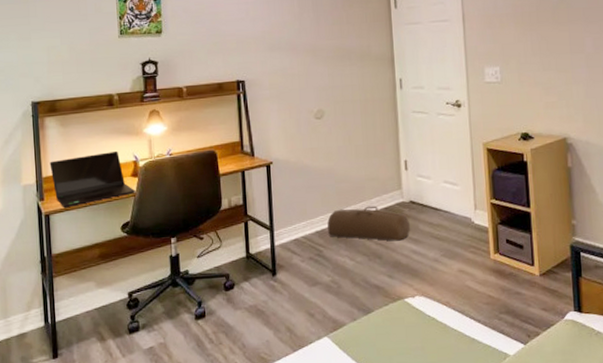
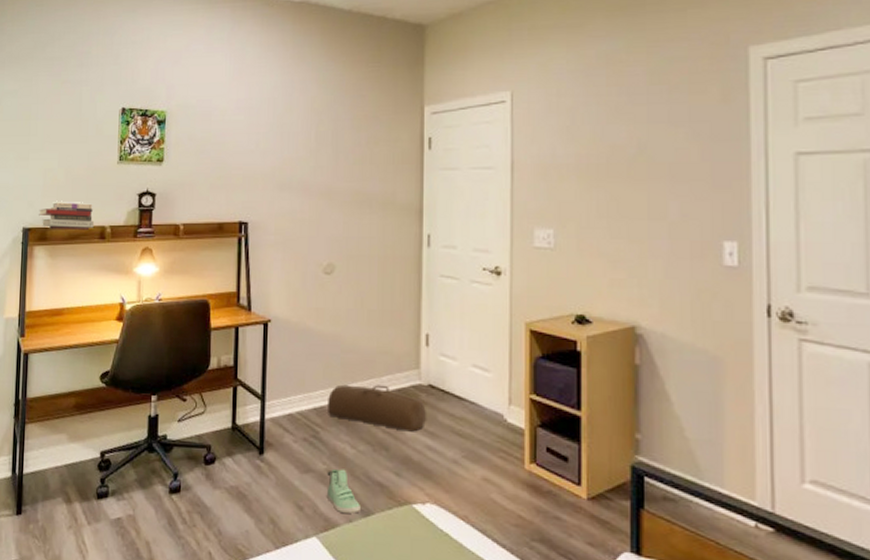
books: none [46,75,101,102] -> present [39,202,94,231]
laptop: present [49,152,135,208] -> none [34,290,119,348]
sneaker: none [331,278,363,315] -> present [326,469,362,514]

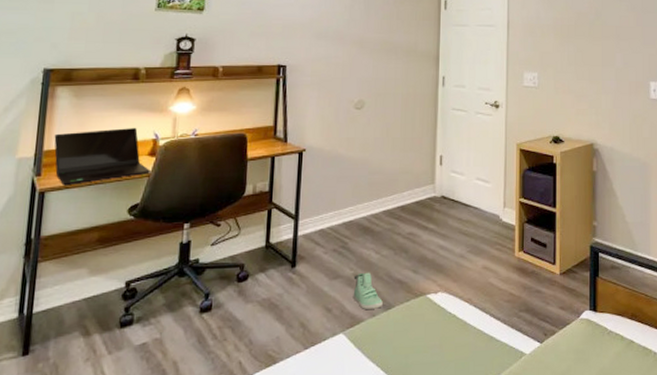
laptop: none [34,290,119,348] -> present [54,128,150,186]
books: present [39,202,94,231] -> none [64,44,127,72]
duffel bag: present [328,384,427,432] -> none [356,199,440,236]

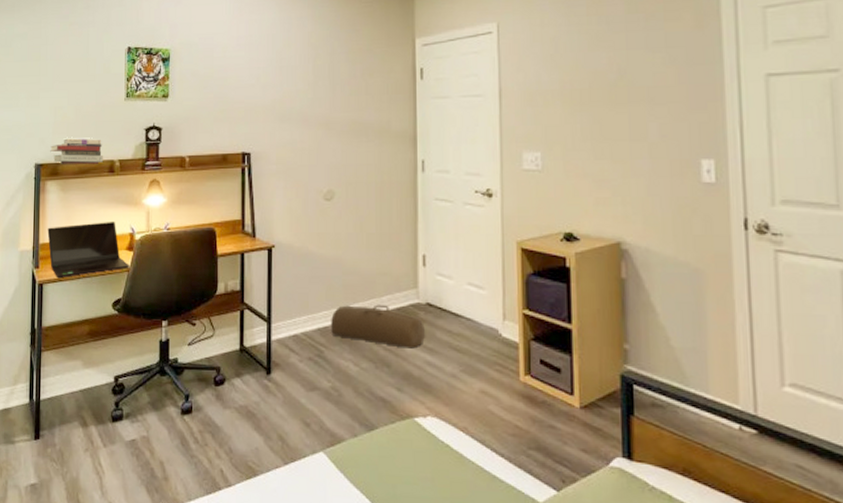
books: none [64,44,127,72] -> present [50,138,103,165]
sneaker: present [353,272,384,310] -> none [332,386,366,429]
duffel bag: none [356,199,440,236] -> present [331,304,426,349]

